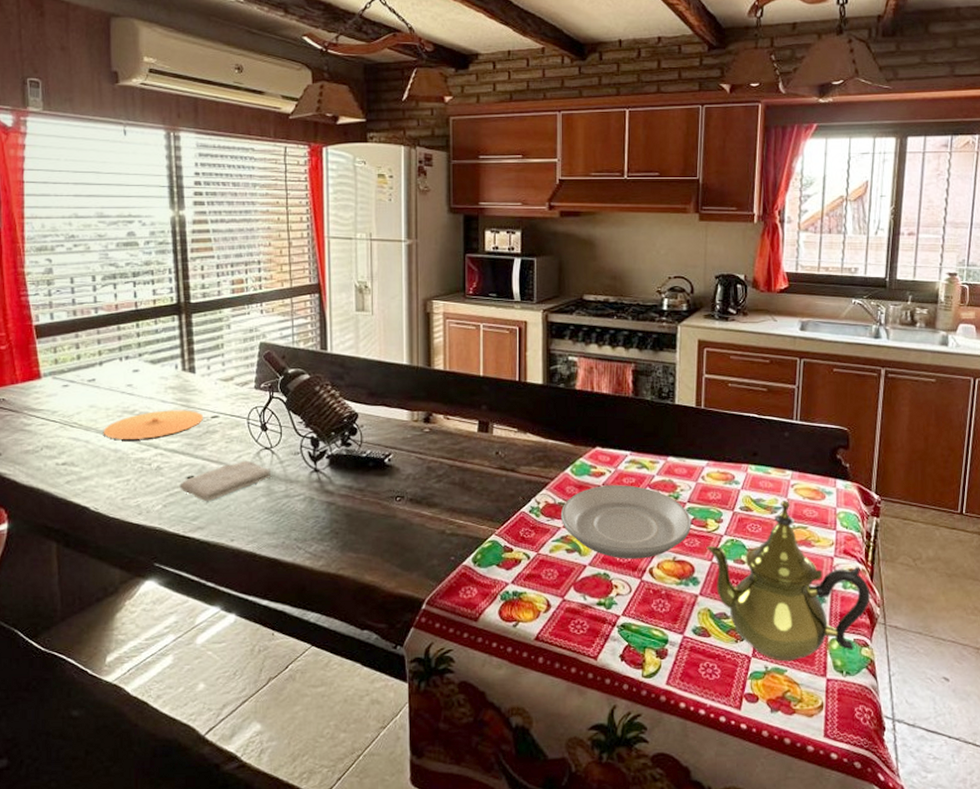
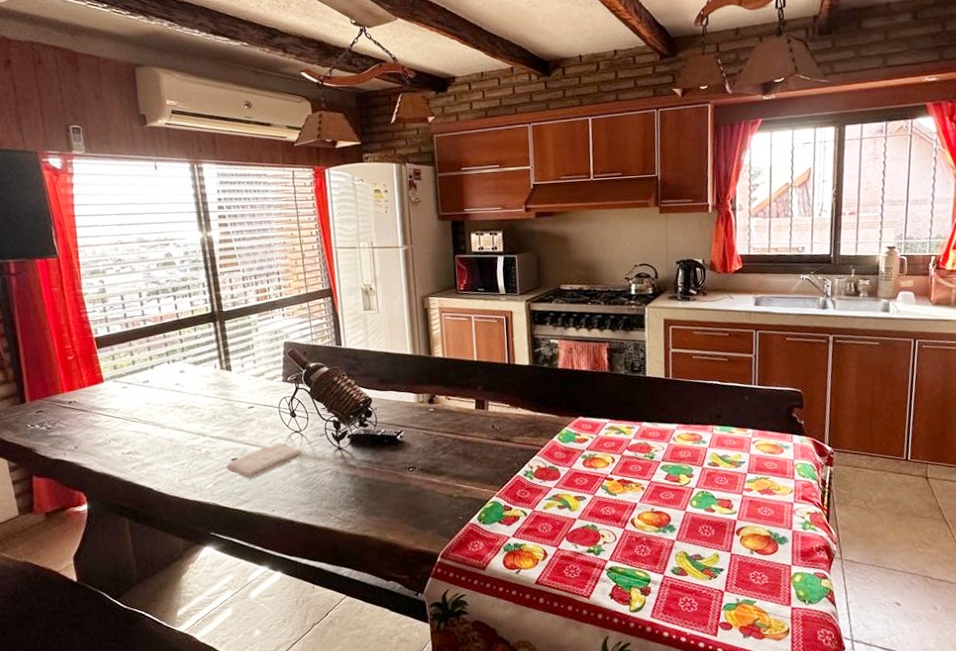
plate: present [103,410,204,439] -> none [159,402,242,431]
plate: present [560,485,691,559] -> none [551,448,666,512]
teapot: present [706,499,871,662] -> none [680,455,828,594]

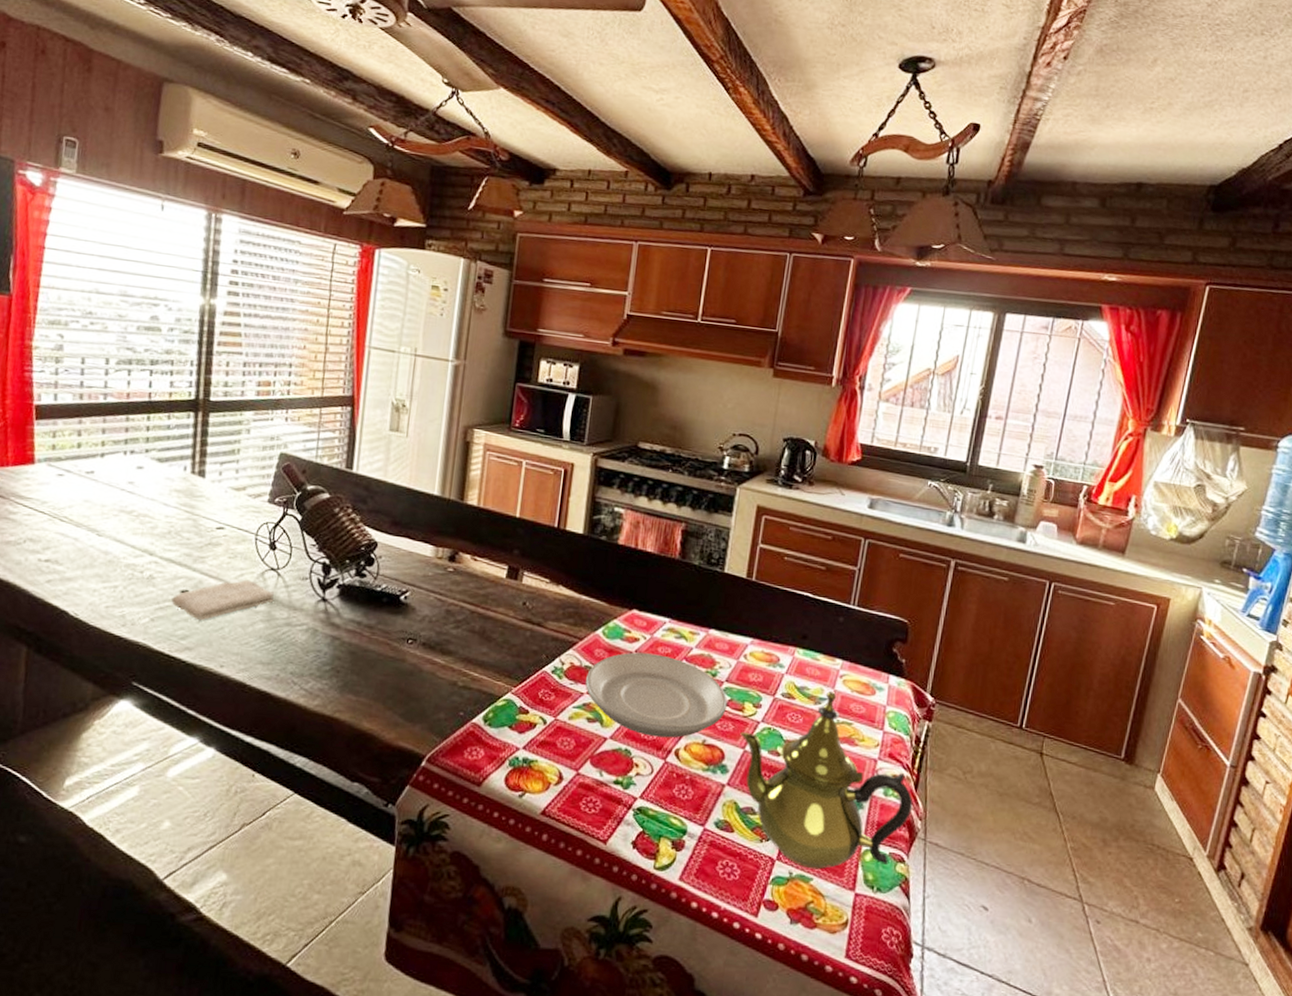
plate: none [551,448,666,512] -> present [585,652,727,738]
teapot: none [680,455,828,594] -> present [740,690,913,870]

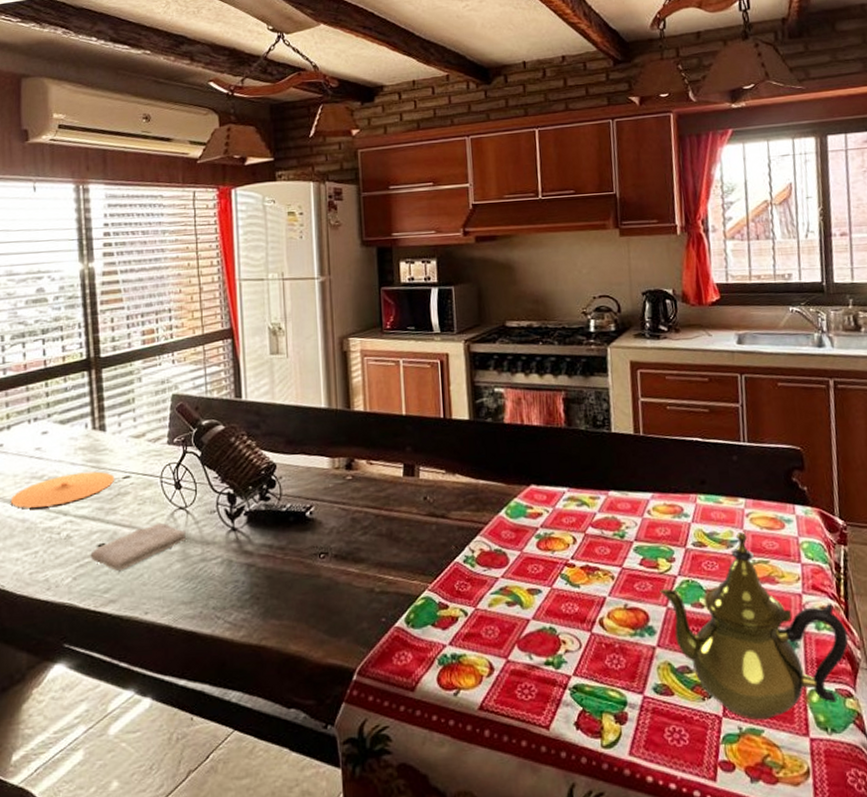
plate: none [94,514,208,544] -> present [10,471,115,508]
plate: present [585,652,727,738] -> none [497,525,641,610]

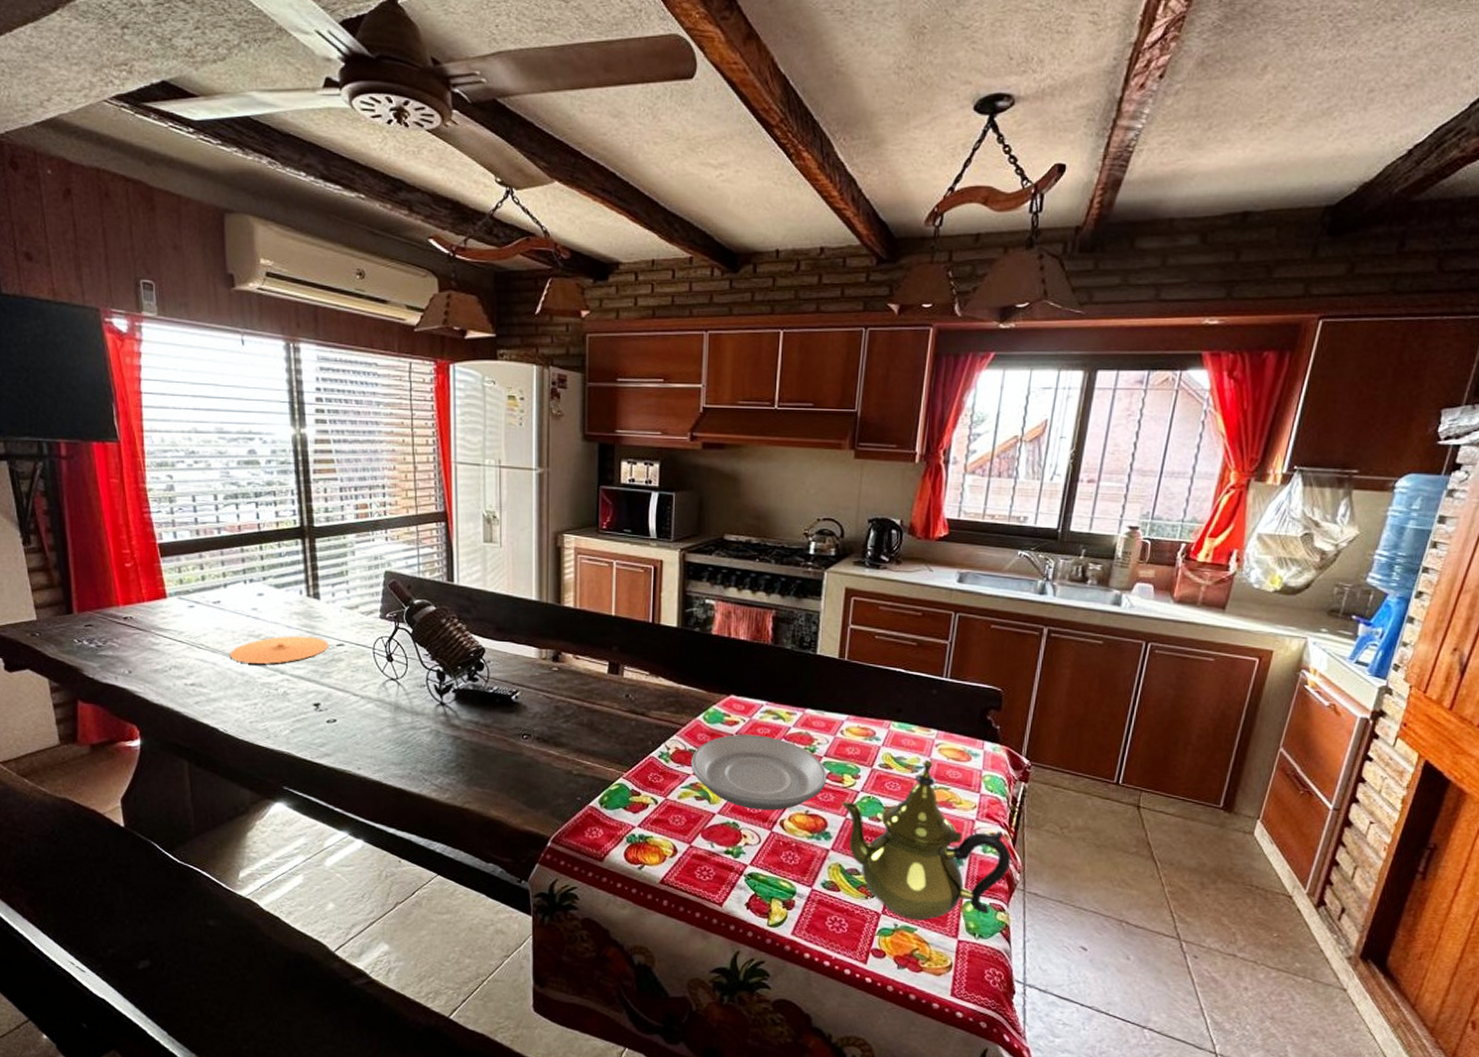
washcloth: present [90,522,187,572] -> none [306,690,398,730]
plate: none [497,525,641,610] -> present [690,734,827,811]

